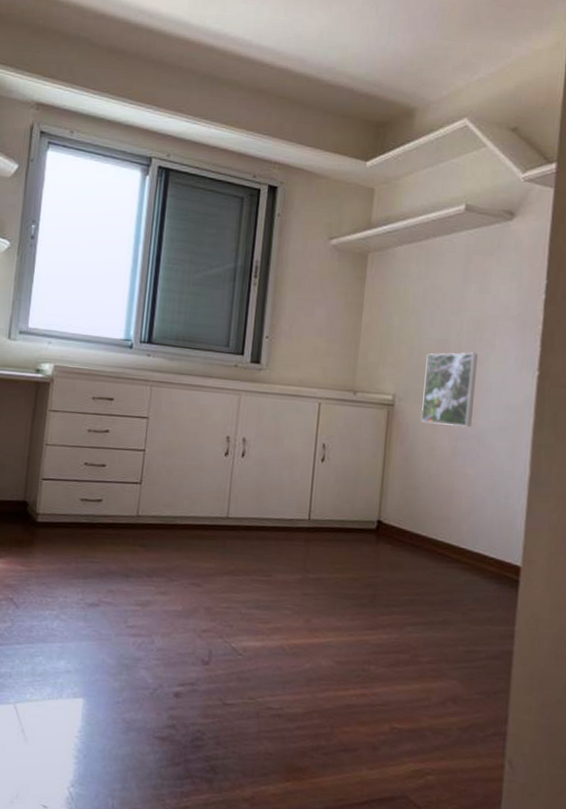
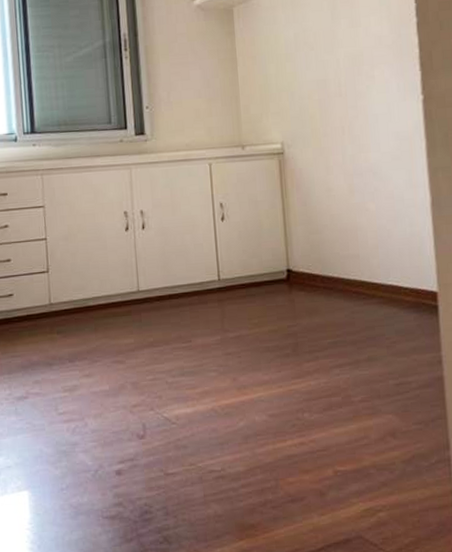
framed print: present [420,352,478,428] -> none [308,87,365,166]

